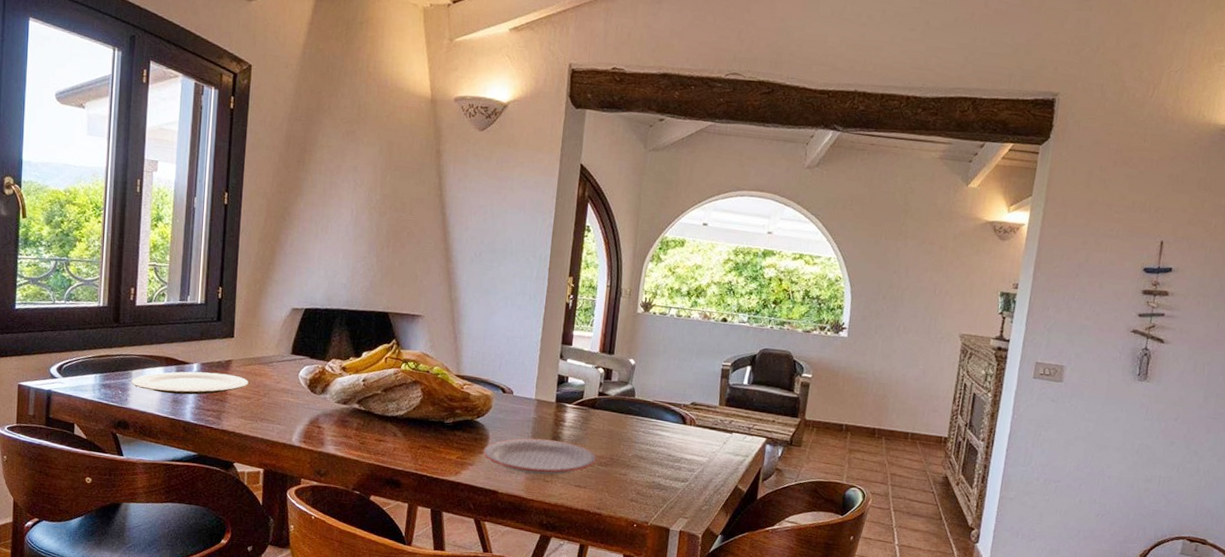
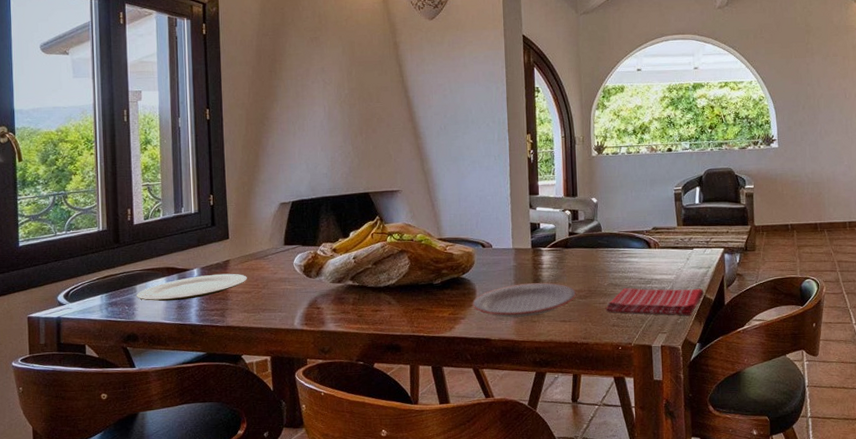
dish towel: none [626,463,736,504] -> present [605,288,704,316]

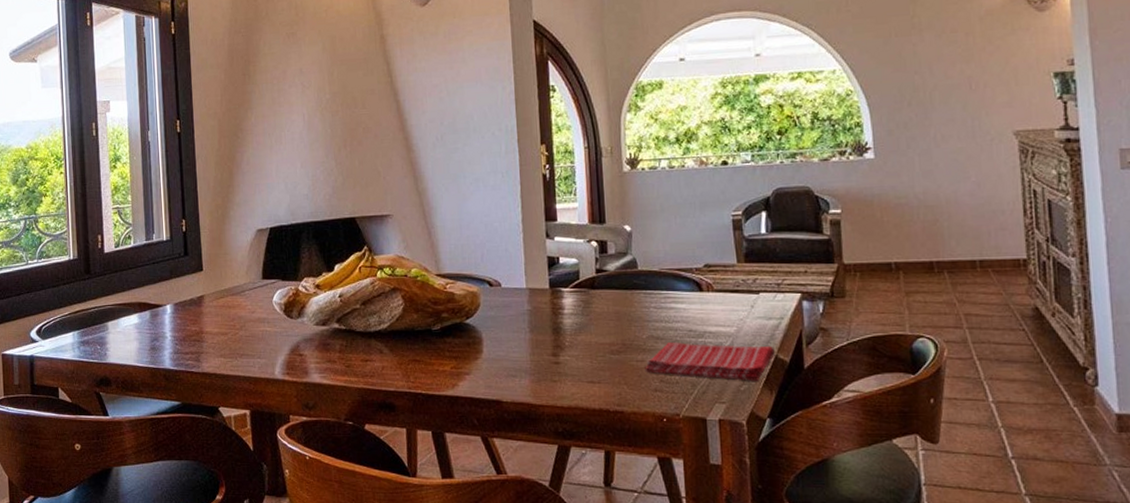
plate: present [137,273,247,302] -> none [108,311,223,342]
plate: present [472,282,577,318] -> none [479,332,608,375]

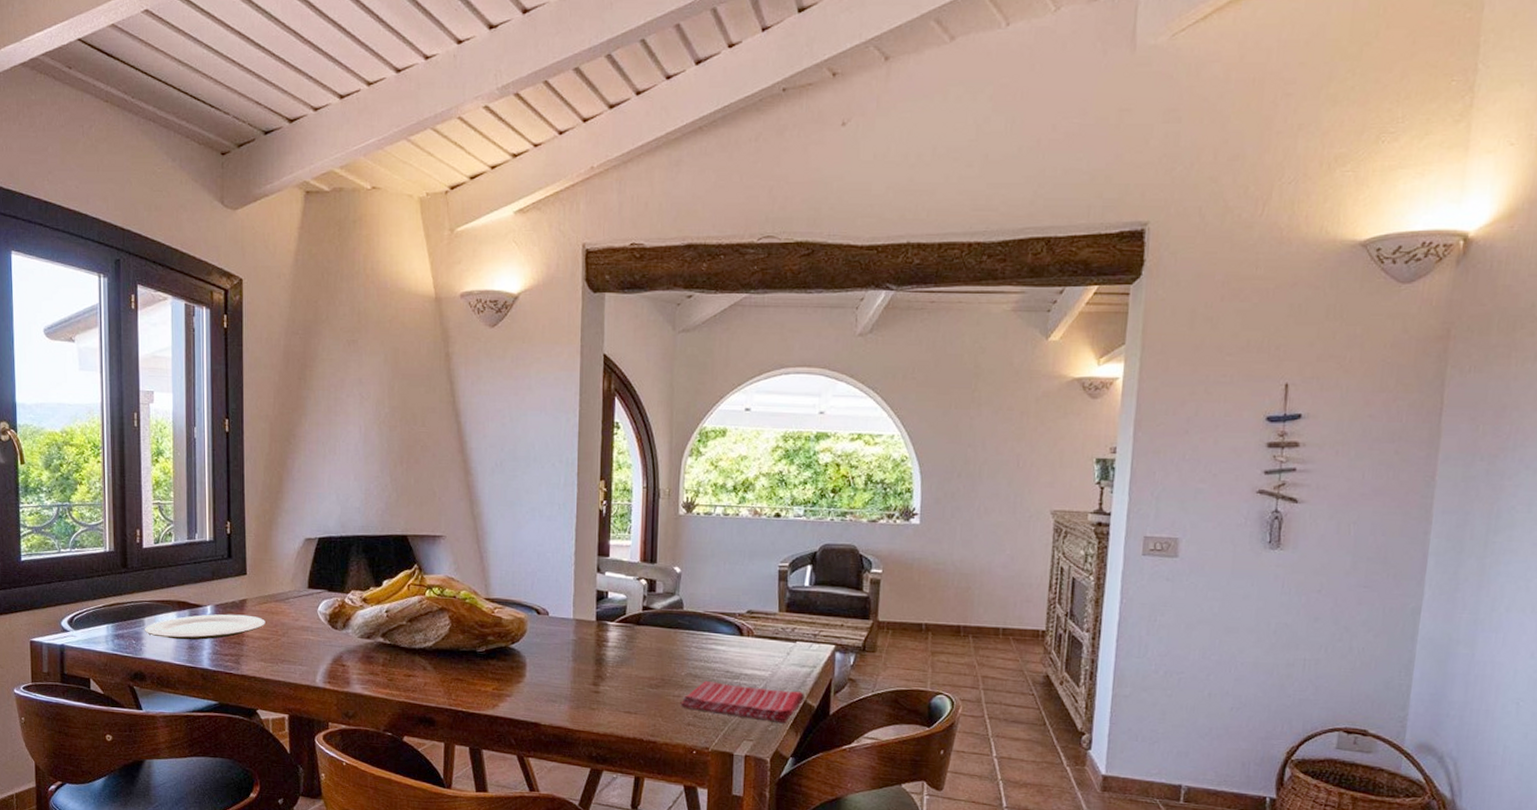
plate: none [108,311,223,342] -> present [145,614,265,640]

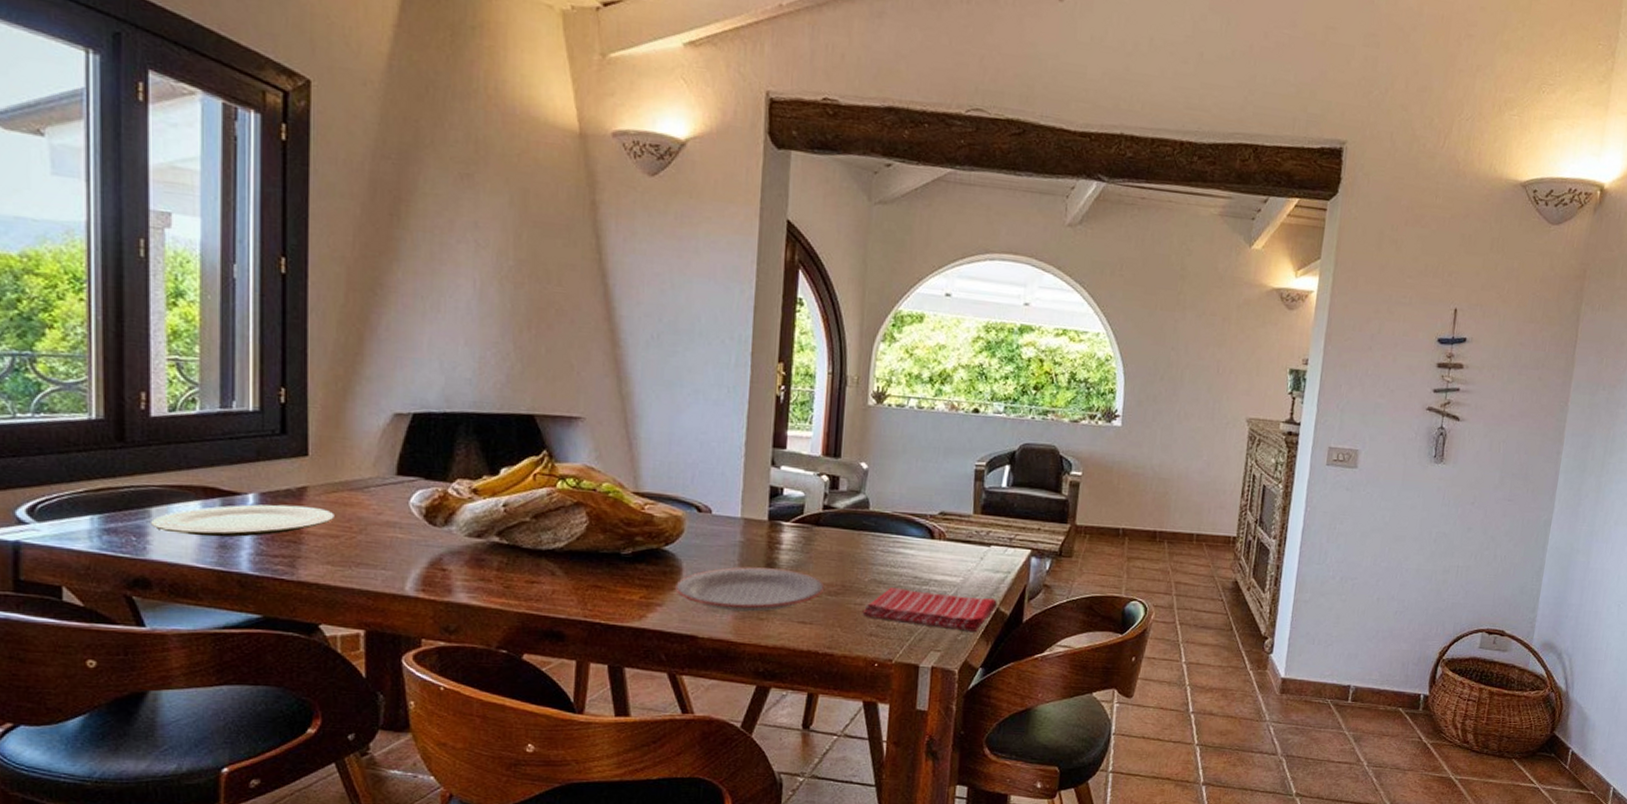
plate: none [521,662,647,702] -> present [675,567,825,612]

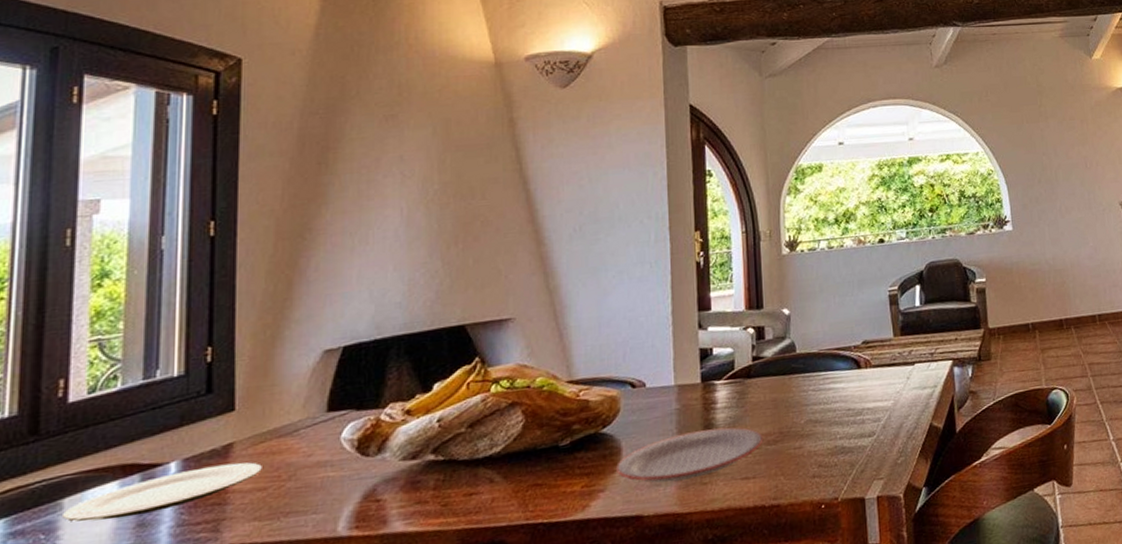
dish towel: present [862,588,997,632] -> none [802,414,929,459]

